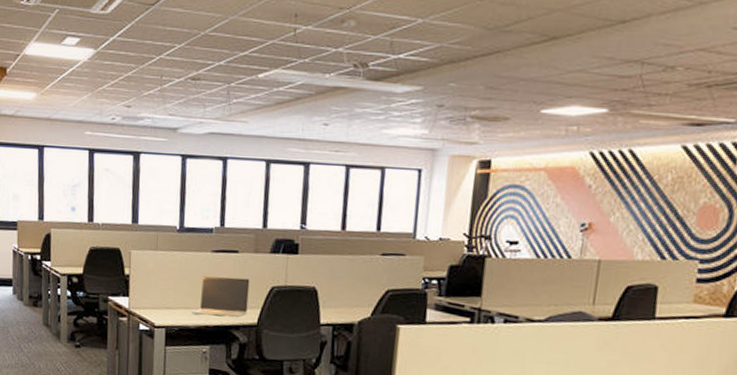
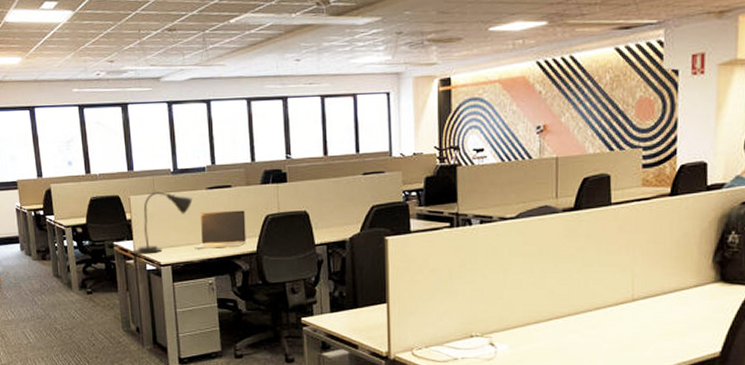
desk lamp: none [126,248,196,313] -> present [132,191,193,254]

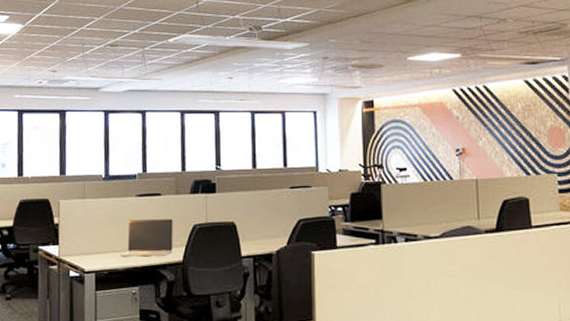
desk lamp: present [132,191,193,254] -> none [56,197,122,260]

